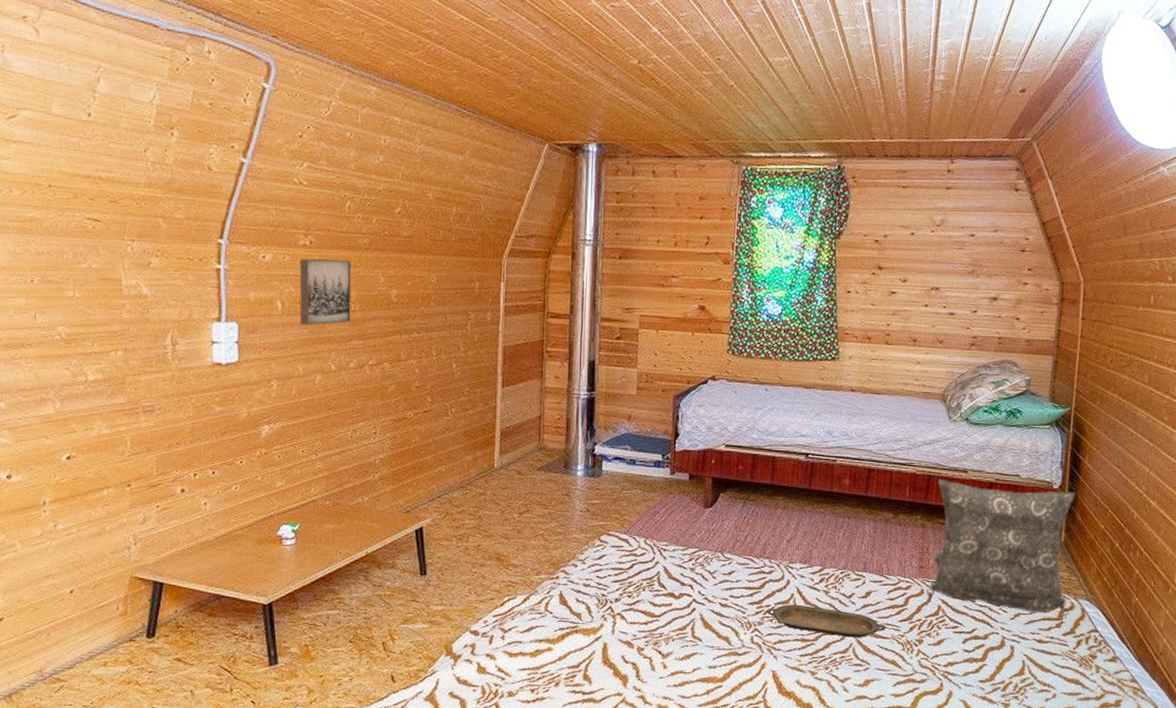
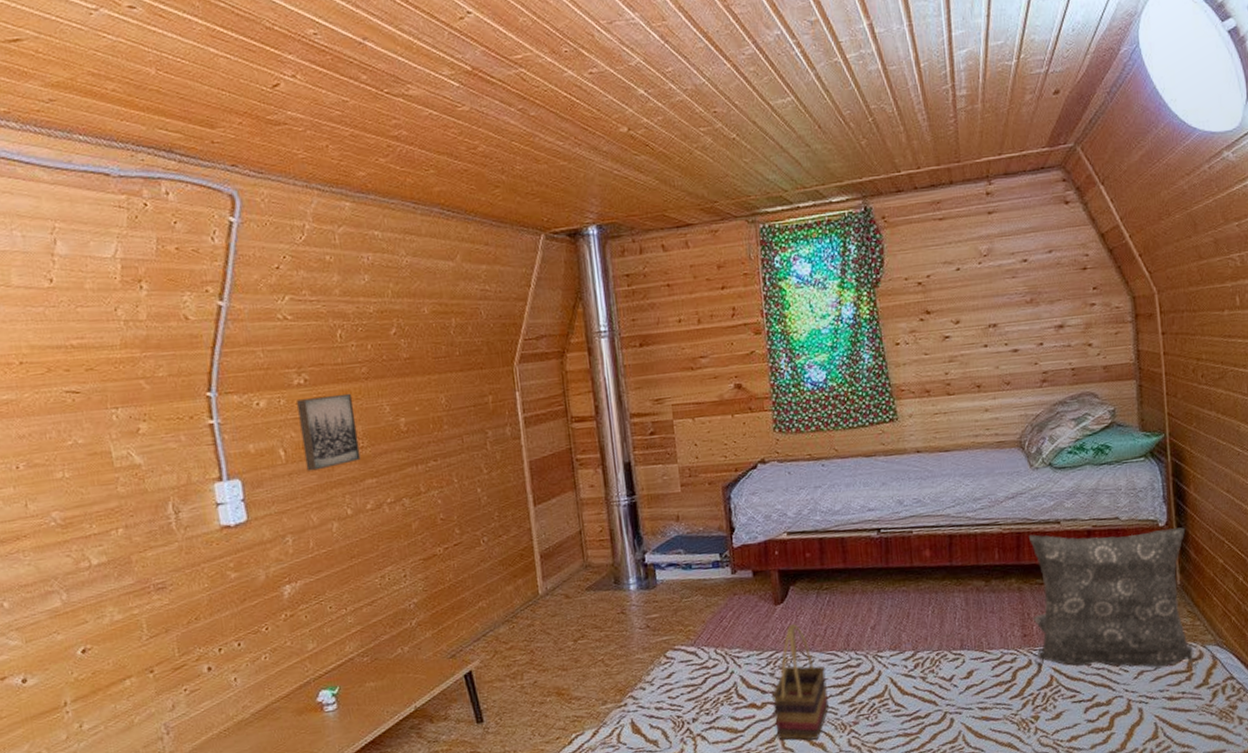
woven basket: none [689,528,742,633] -> present [771,624,829,740]
serving tray: present [766,604,887,638] -> none [860,696,997,725]

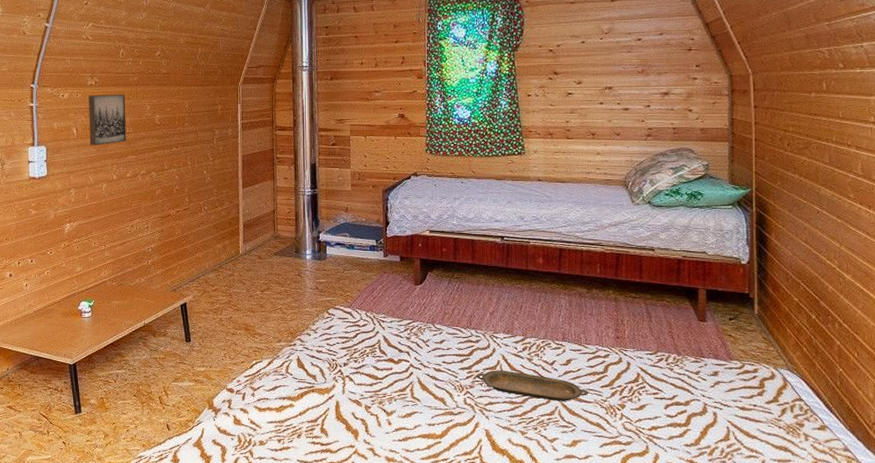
woven basket: present [771,624,829,740] -> none [406,302,452,394]
serving tray: none [860,696,997,725] -> present [476,370,589,401]
pillow: present [1028,527,1199,671] -> none [624,257,770,387]

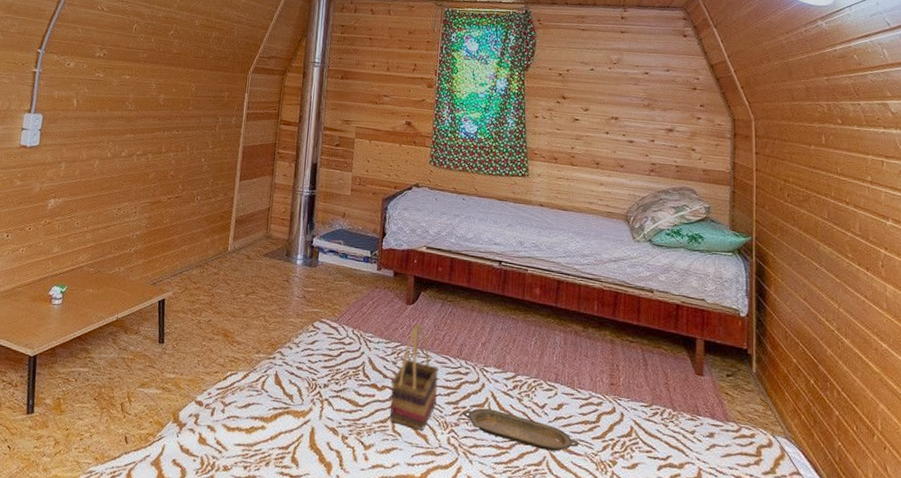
wall art: present [89,94,127,146] -> none [88,67,133,120]
woven basket: none [406,302,452,394] -> present [390,324,440,430]

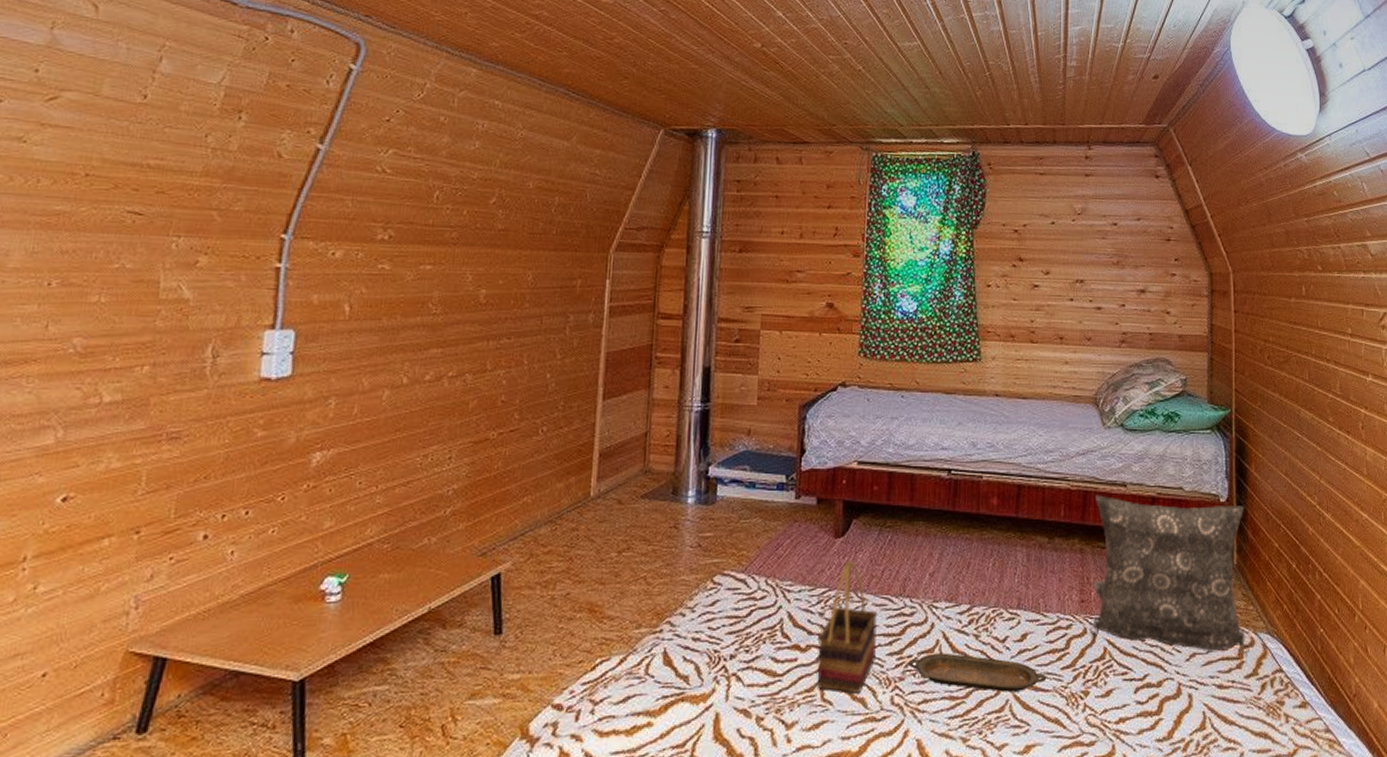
pillow: none [618,297,768,455] -> present [1089,495,1250,656]

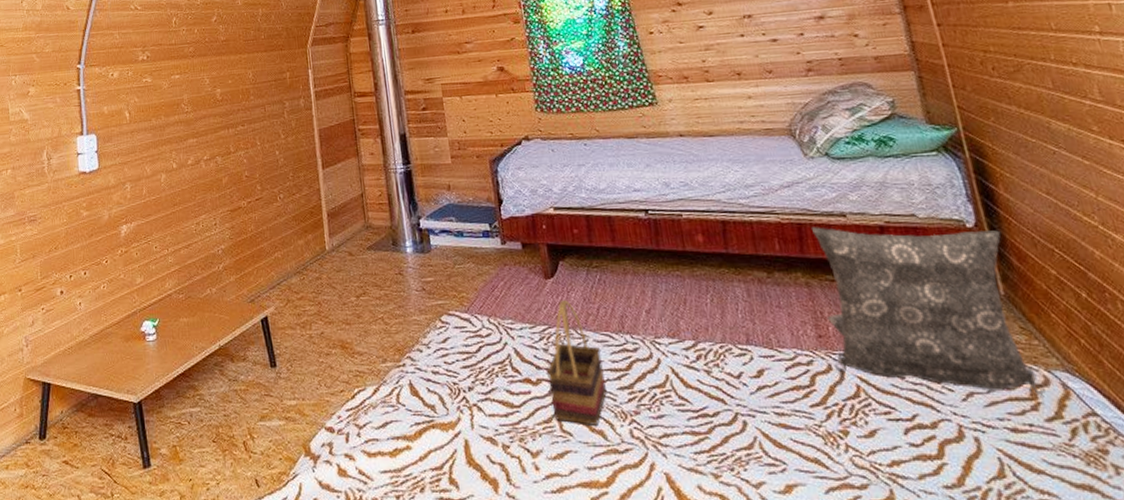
serving tray: present [908,653,1047,692] -> none [641,388,796,429]

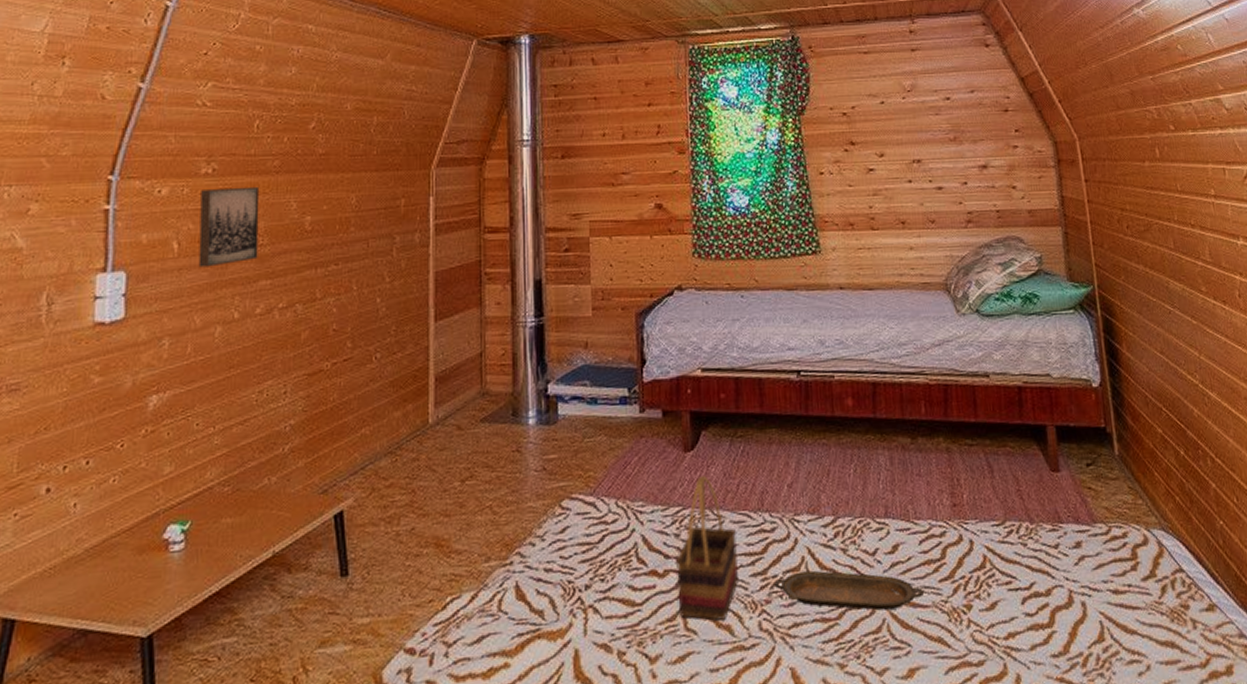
wall art: none [140,68,185,130] -> present [198,186,260,268]
serving tray: none [641,388,796,429] -> present [774,570,925,611]
pillow: present [810,227,1046,397] -> none [956,388,1144,557]

